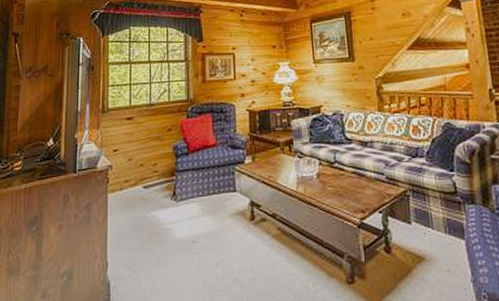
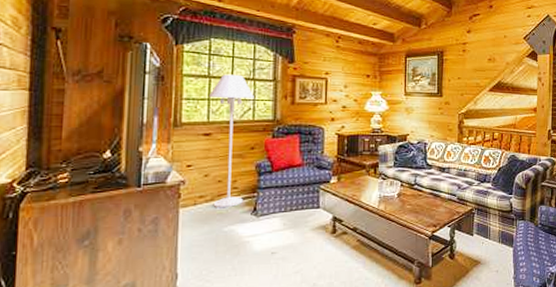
floor lamp: none [130,58,169,193] -> present [209,74,254,208]

